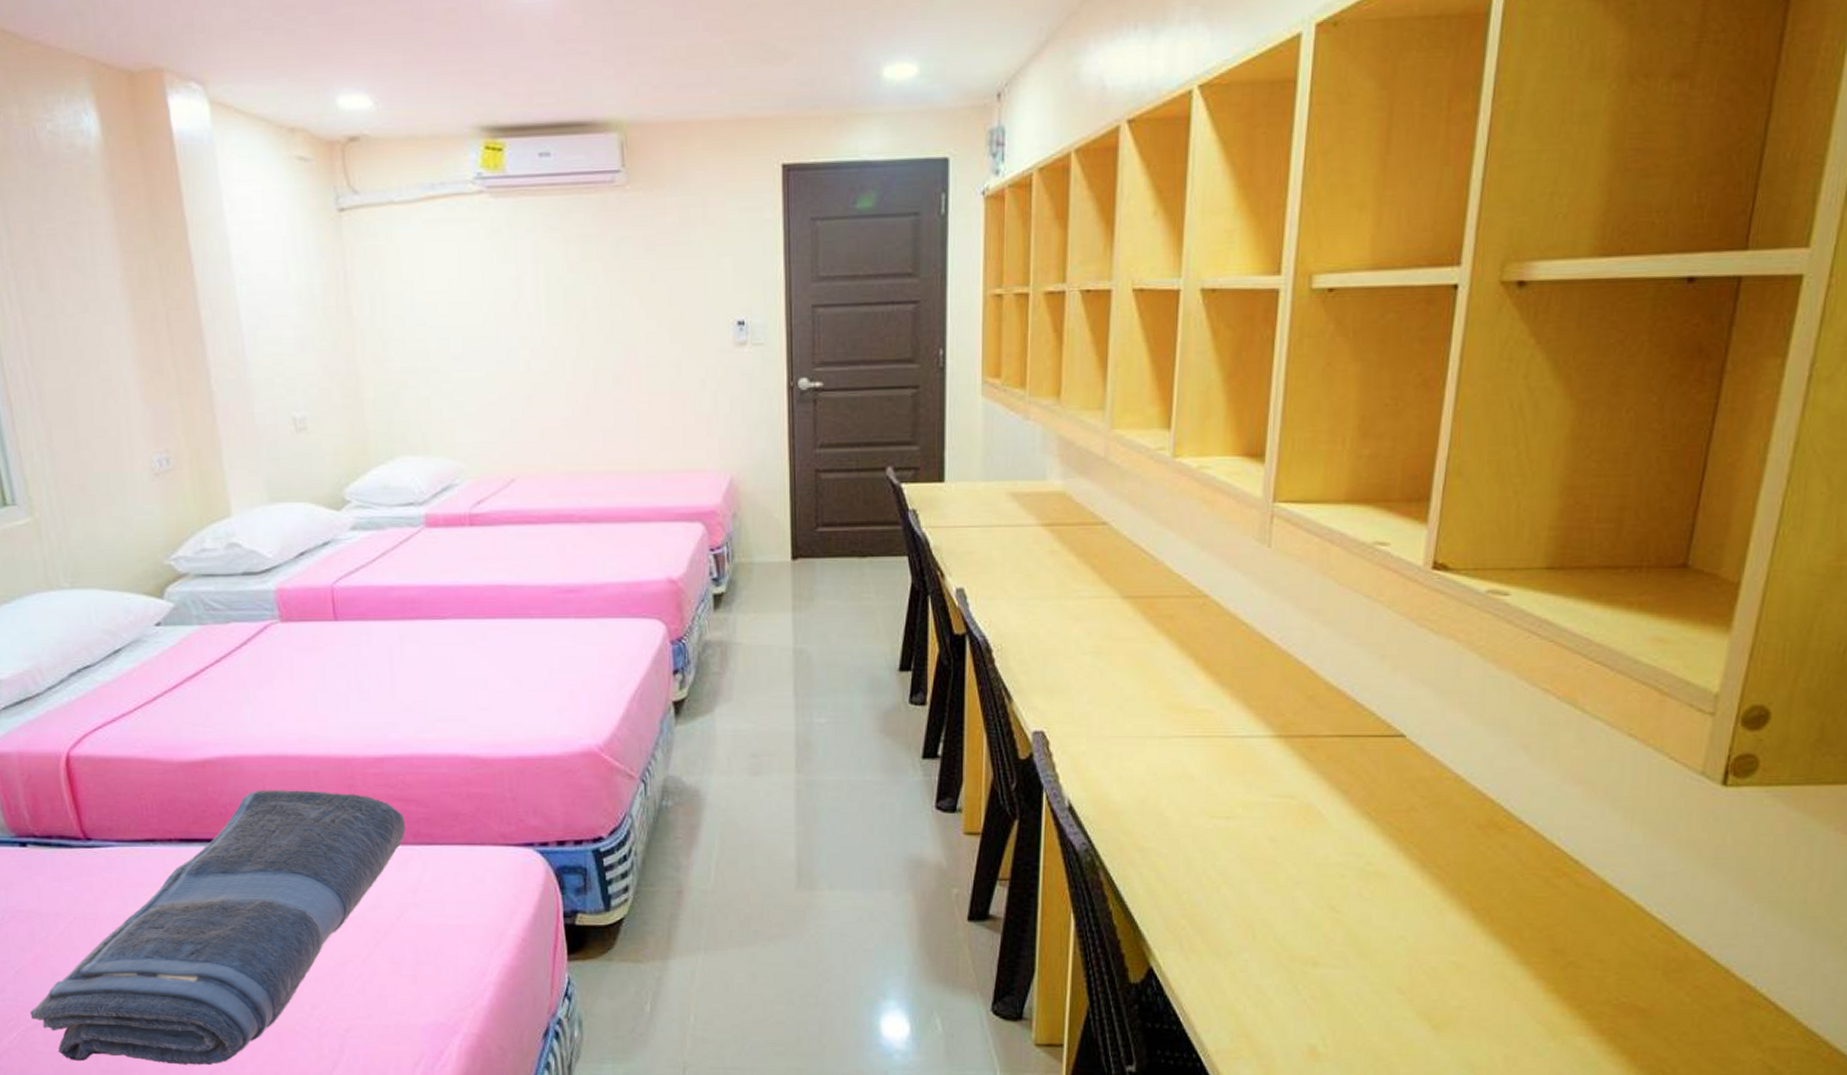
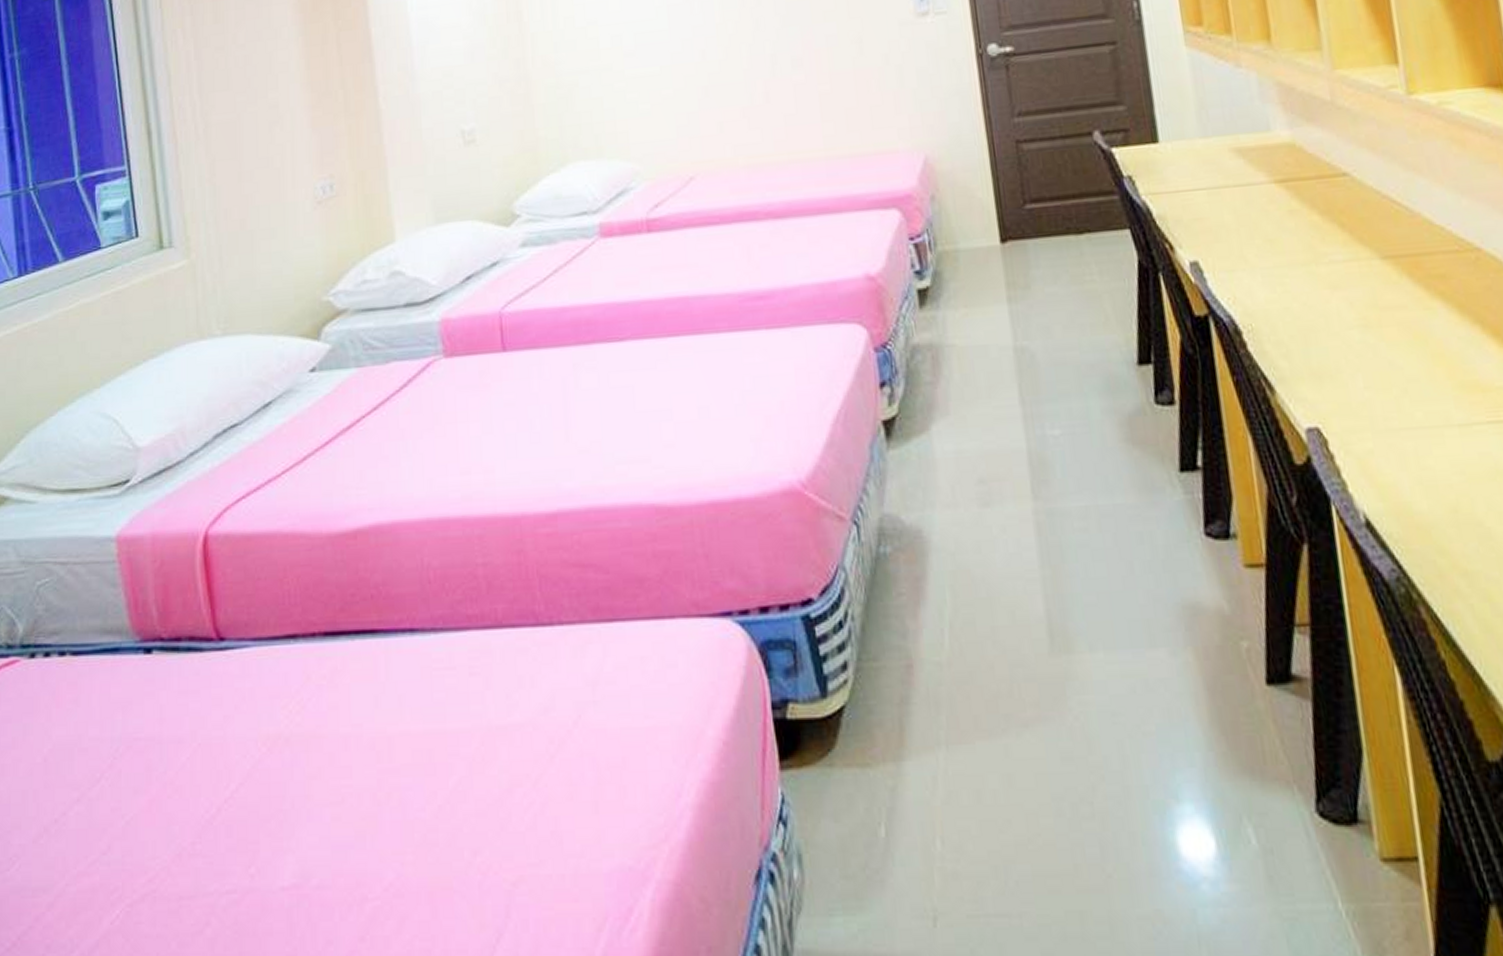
towel: present [29,790,405,1066] -> none [137,560,583,947]

